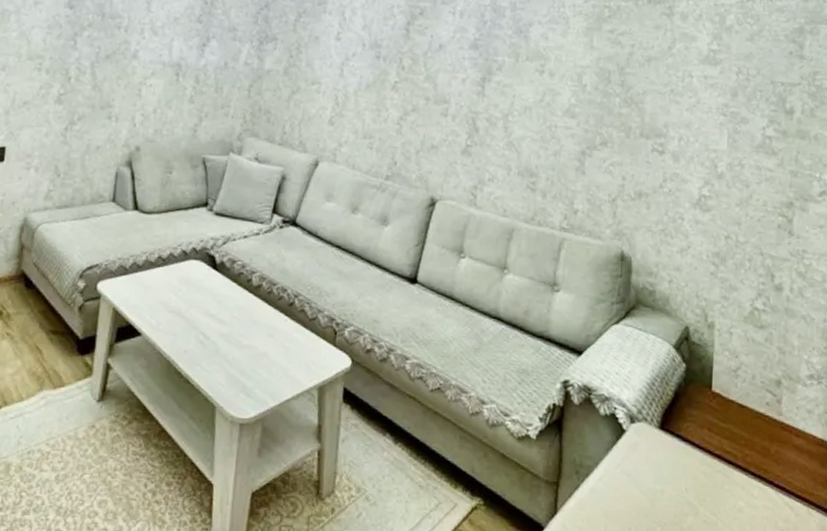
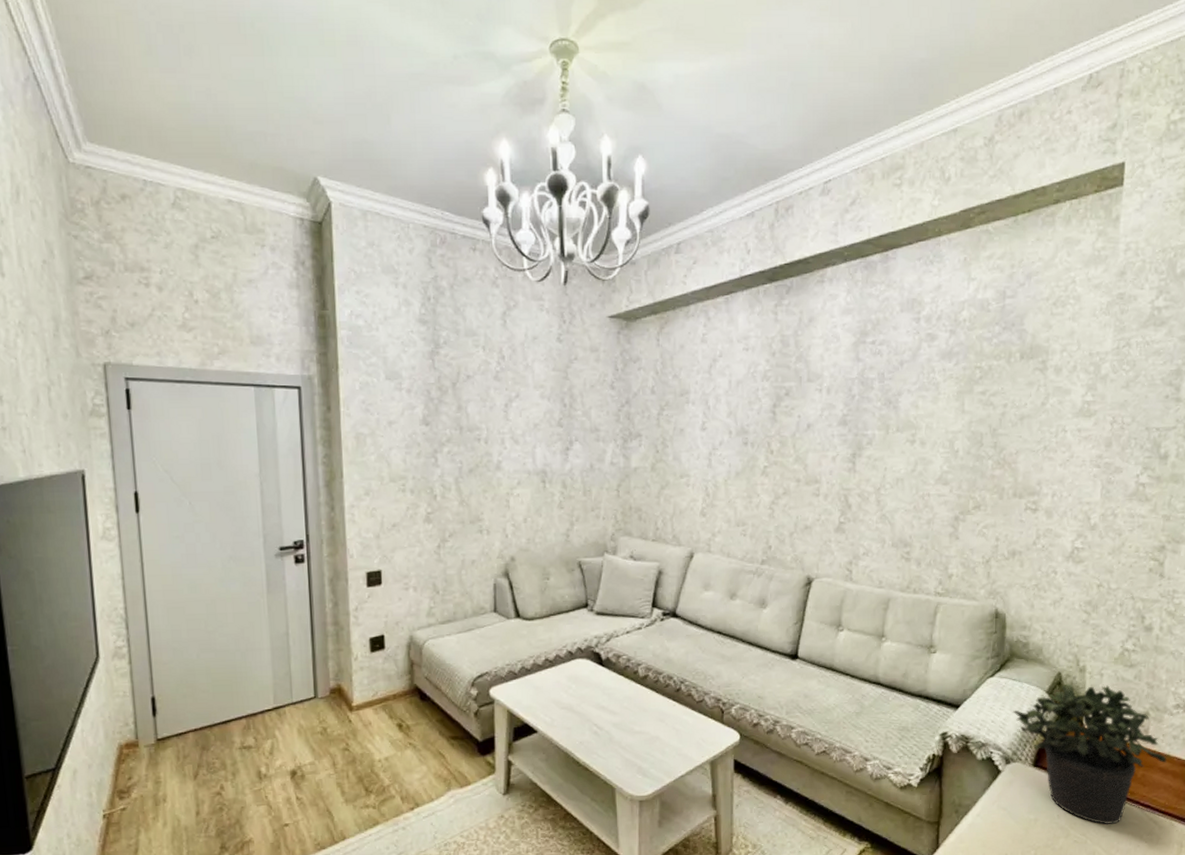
potted plant: none [638,339,802,506] -> present [1013,683,1167,825]

